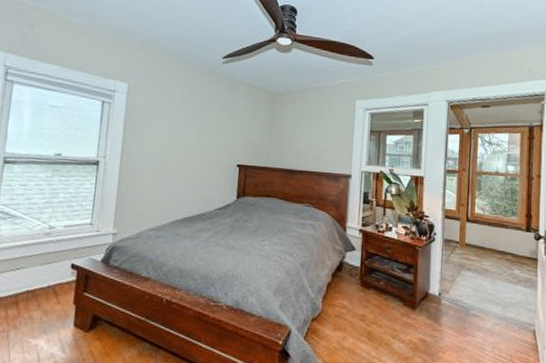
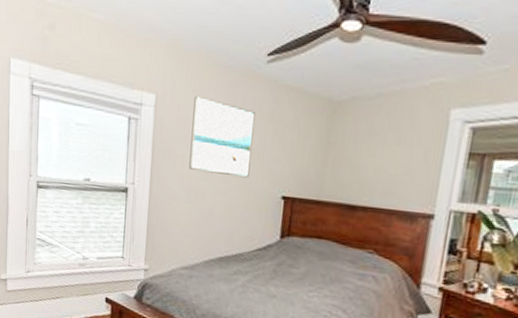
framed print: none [157,85,214,151] -> present [189,95,256,178]

